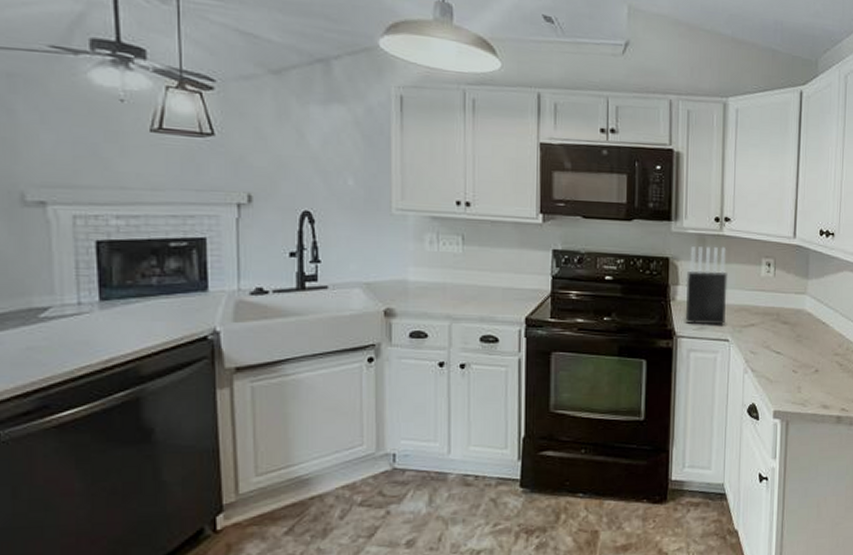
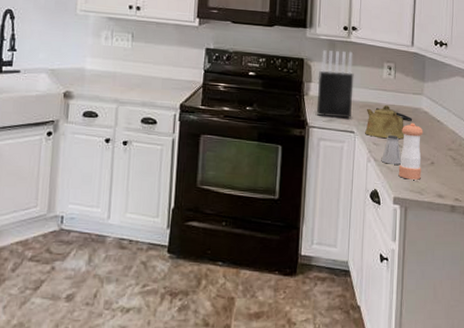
kettle: none [741,308,795,346] -> present [365,105,413,140]
saltshaker: none [759,342,783,374] -> present [381,135,402,165]
pepper shaker: none [778,326,807,390] -> present [398,122,423,180]

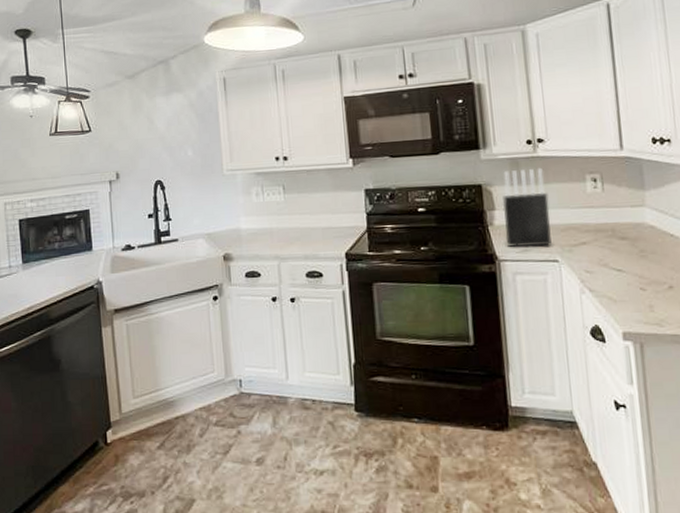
kettle: present [365,105,413,140] -> none [570,225,635,264]
saltshaker: present [381,135,402,165] -> none [598,259,628,294]
pepper shaker: present [398,122,423,180] -> none [621,241,657,310]

